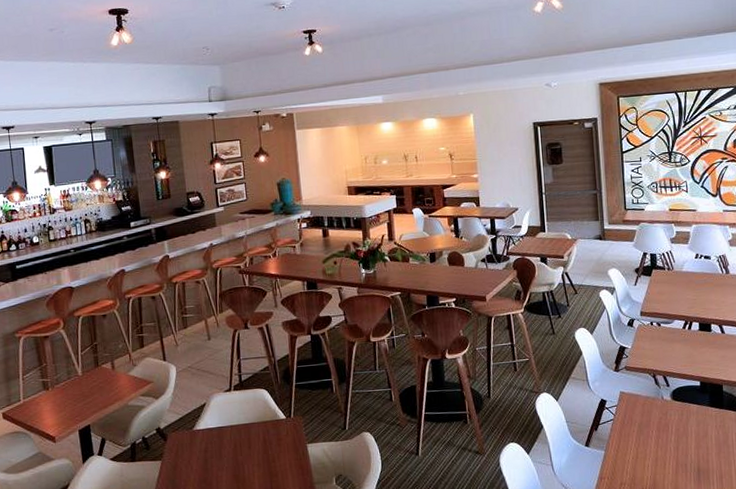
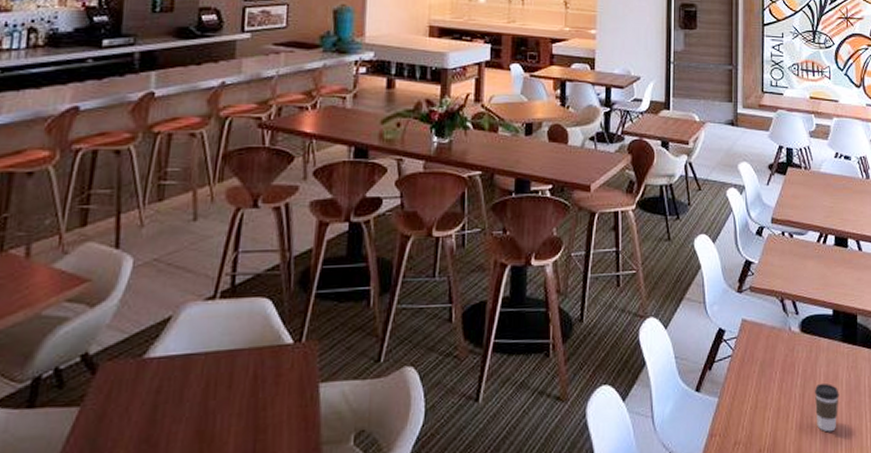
coffee cup: none [687,438,710,476] -> present [814,383,839,432]

